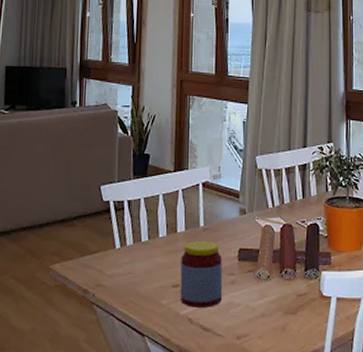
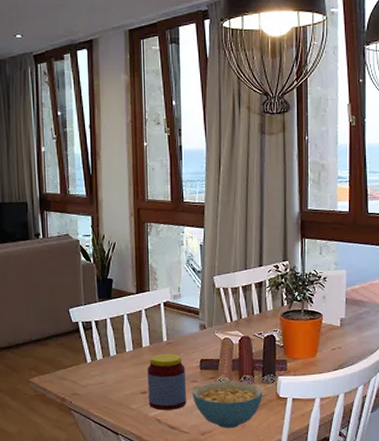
cereal bowl: none [228,275,305,332] -> present [192,381,263,429]

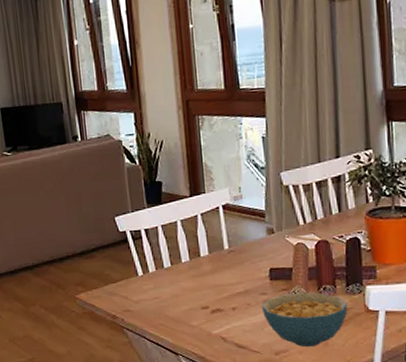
jar: present [147,353,187,410] -> none [207,262,256,327]

